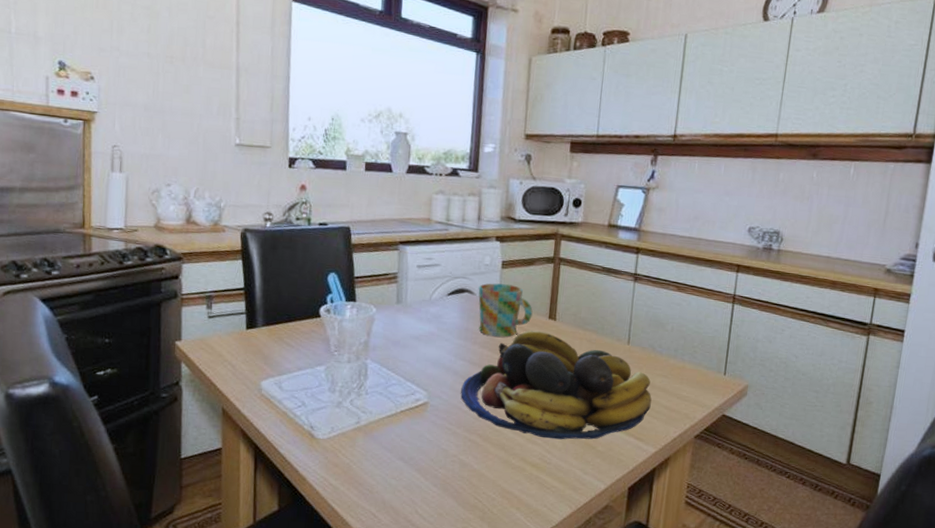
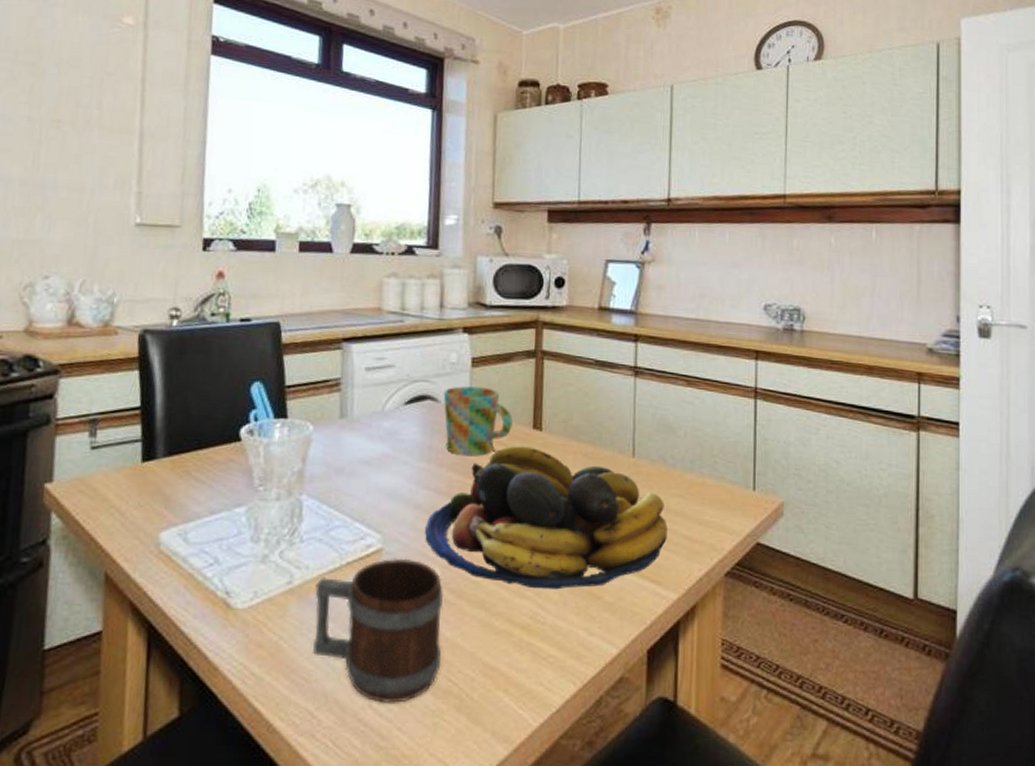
mug: none [374,409,474,512] -> present [312,558,444,705]

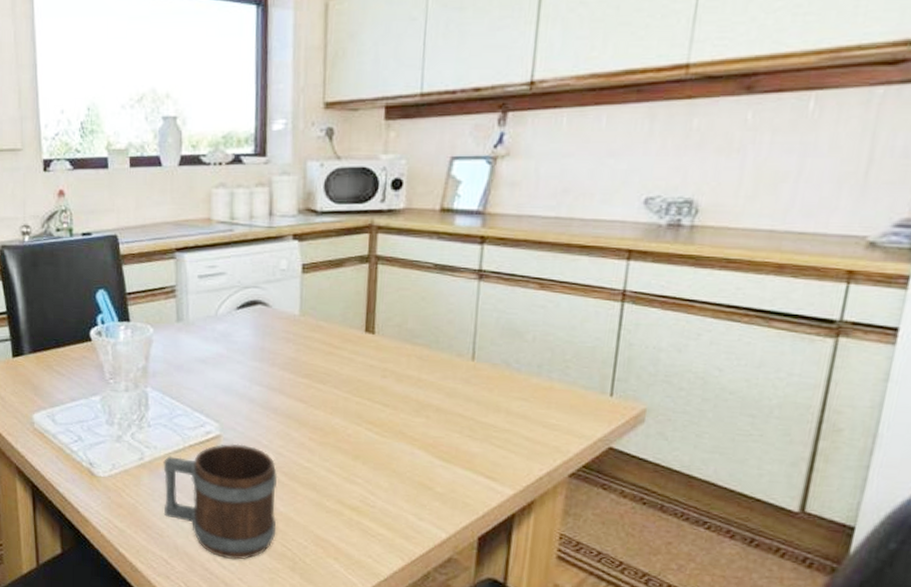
fruit bowl: present [425,445,668,590] -> none [259,347,507,479]
mug: present [443,386,513,456] -> none [274,291,344,357]

